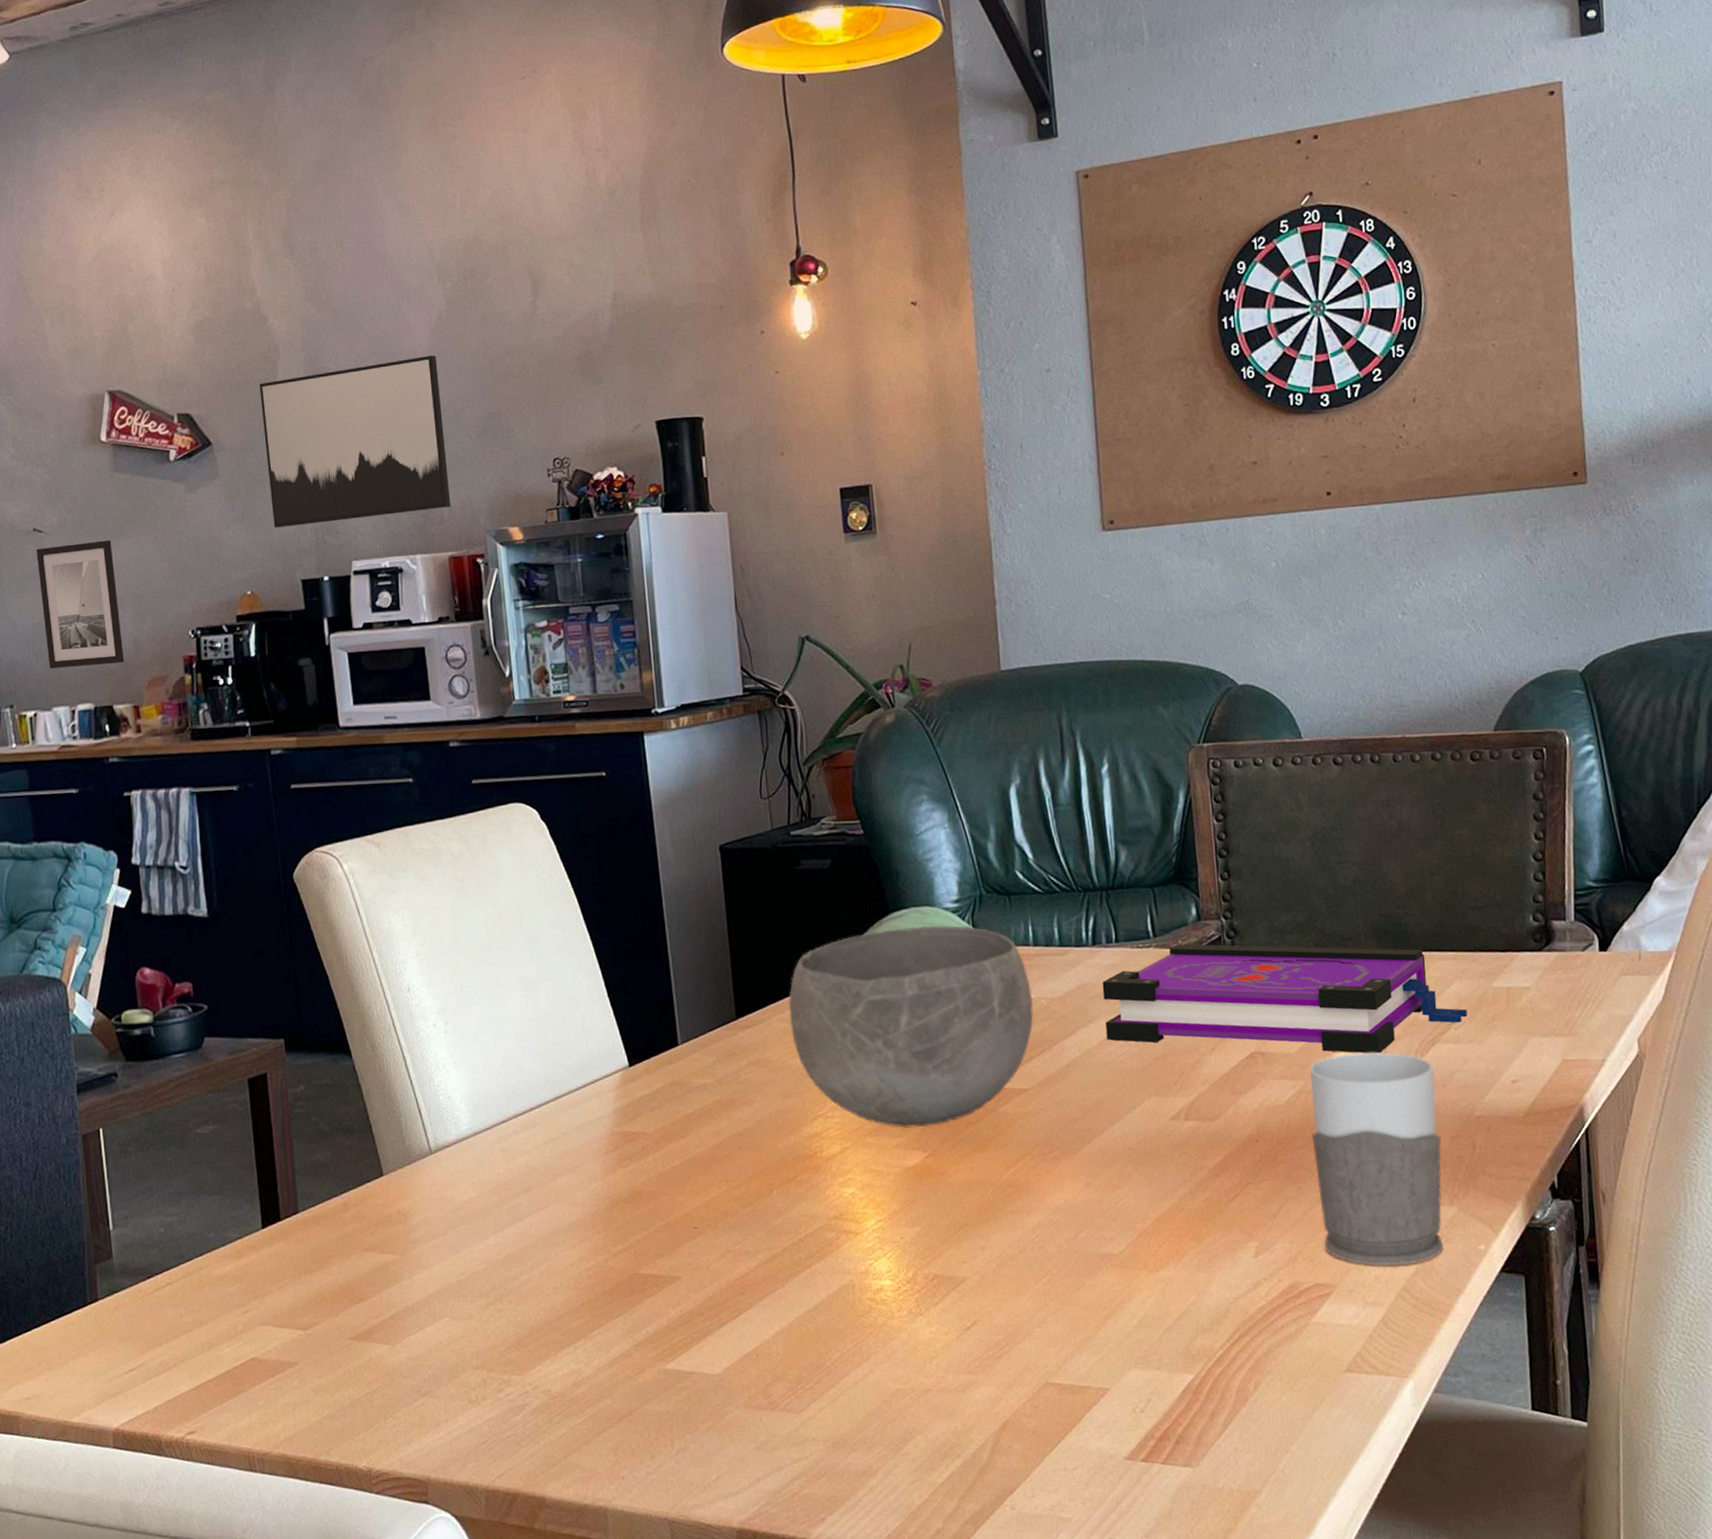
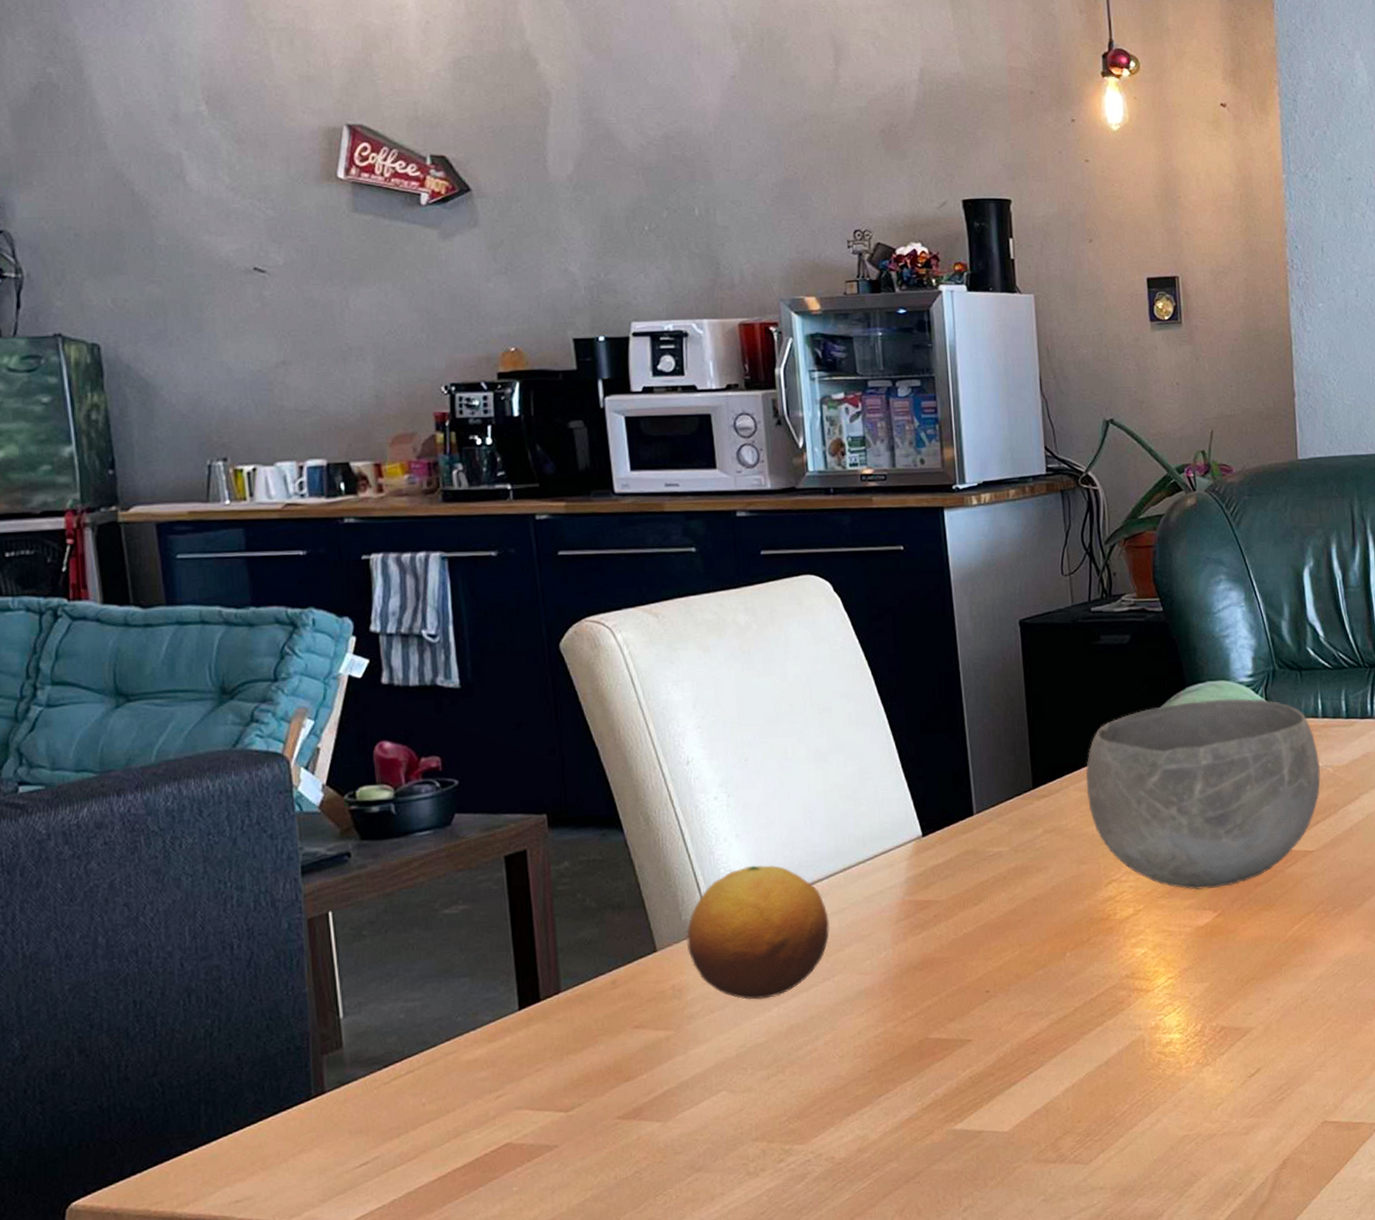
wall art: present [36,540,125,669] -> none [257,285,364,420]
wall art: present [259,355,451,529] -> none [527,115,743,284]
fruit: none [410,1092,543,1228] -> present [687,865,830,1000]

